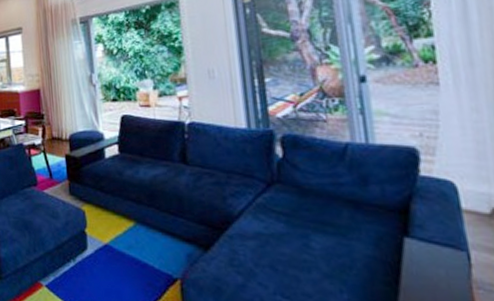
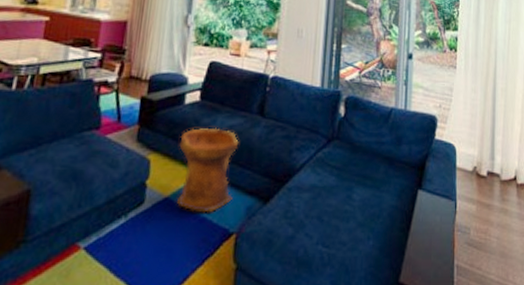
woven basket: none [107,178,170,259] -> present [176,127,239,213]

